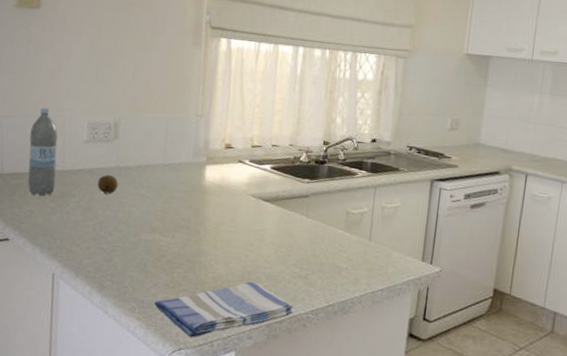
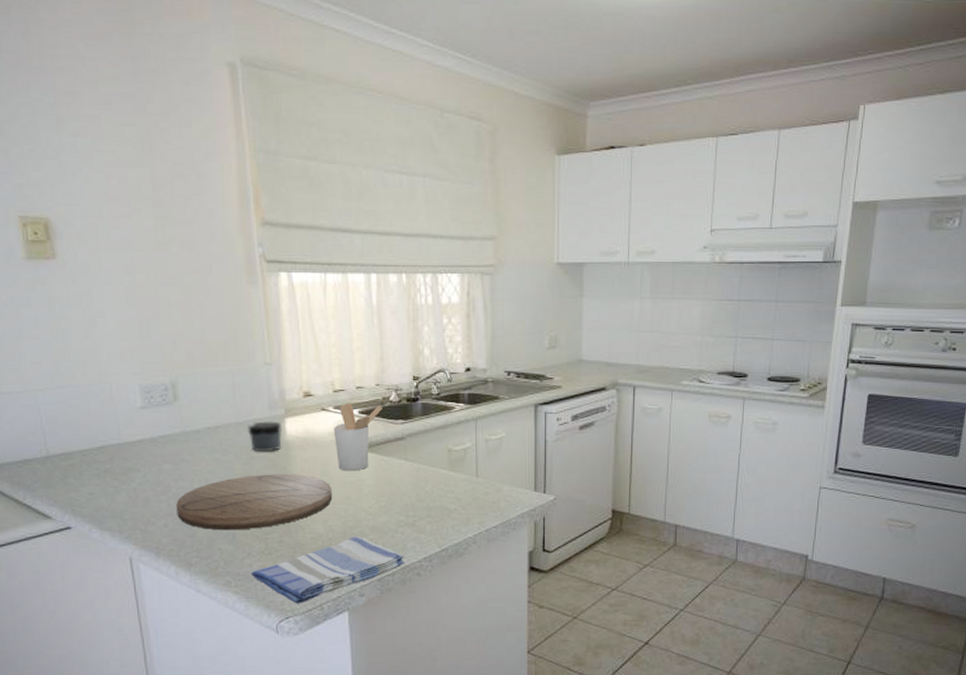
water bottle: present [28,107,58,197] -> none [72,374,114,476]
fruit: present [97,175,118,194] -> none [163,442,188,463]
cutting board: none [99,213,237,262] -> present [176,474,333,531]
jar: none [171,166,202,194] -> present [247,421,283,452]
utensil holder: none [246,158,293,221] -> present [333,403,382,471]

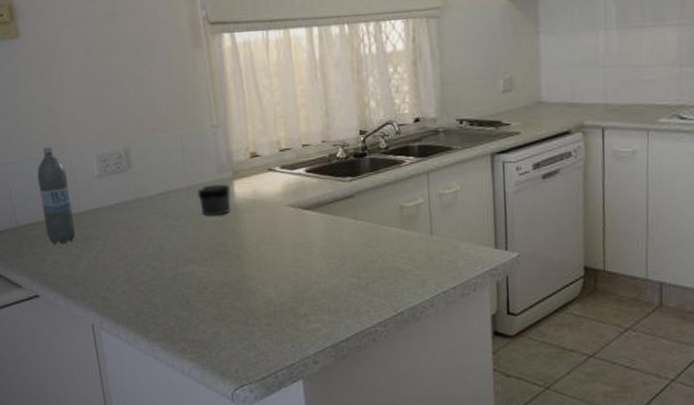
water bottle: none [72,374,114,476] -> present [37,146,76,245]
cutting board: present [176,474,333,531] -> none [133,237,283,297]
dish towel: present [251,536,406,604] -> none [206,301,360,371]
utensil holder: present [333,403,382,471] -> none [280,161,330,233]

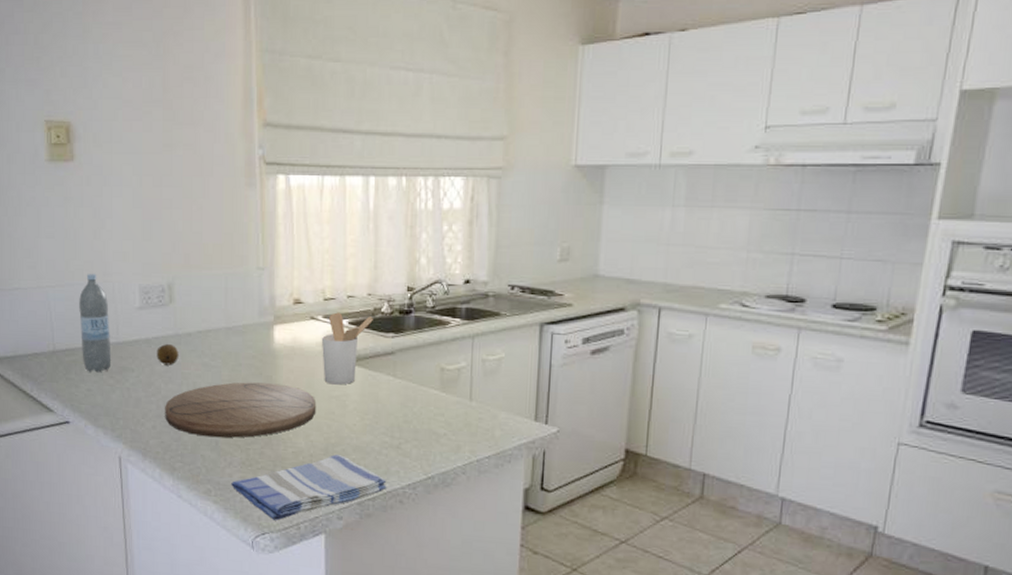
fruit: none [119,209,142,230] -> present [157,344,179,366]
cutting board: none [133,237,283,297] -> present [165,382,317,438]
jar: present [197,184,231,216] -> none [236,327,271,360]
dish towel: none [206,301,360,371] -> present [231,454,388,521]
utensil holder: none [280,161,330,233] -> present [321,312,373,385]

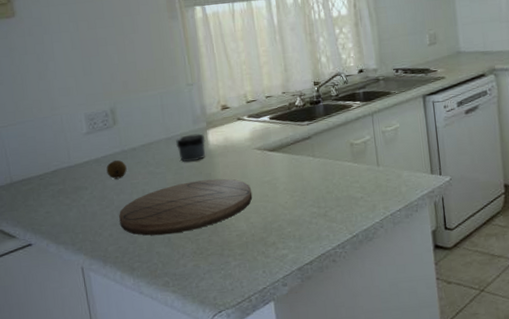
water bottle: present [79,273,112,373] -> none [31,109,66,197]
dish towel: present [231,454,388,521] -> none [186,230,322,298]
jar: none [236,327,271,360] -> present [175,133,206,162]
utensil holder: present [321,312,373,385] -> none [248,110,290,172]

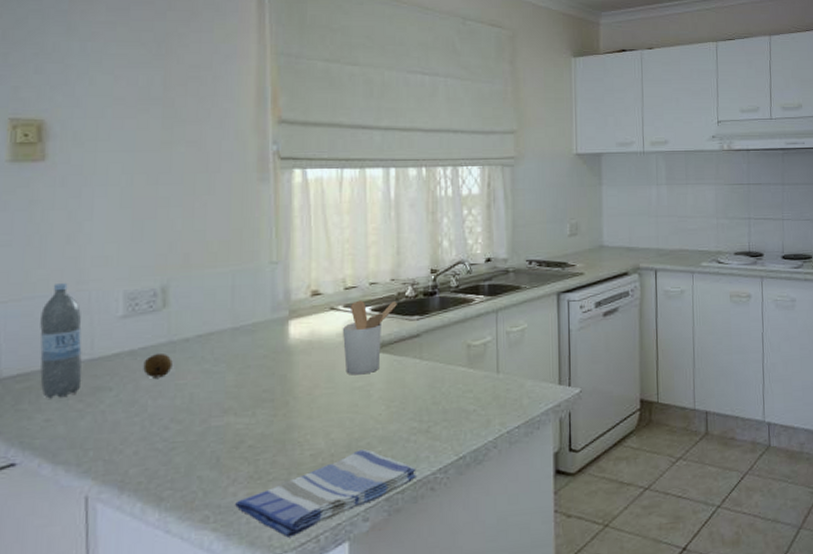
water bottle: none [31,109,66,197] -> present [40,282,82,399]
cutting board: present [119,178,253,236] -> none [151,382,338,454]
jar: present [175,133,206,162] -> none [244,324,285,360]
dish towel: none [186,230,322,298] -> present [235,449,418,538]
utensil holder: none [248,110,290,172] -> present [342,300,397,375]

